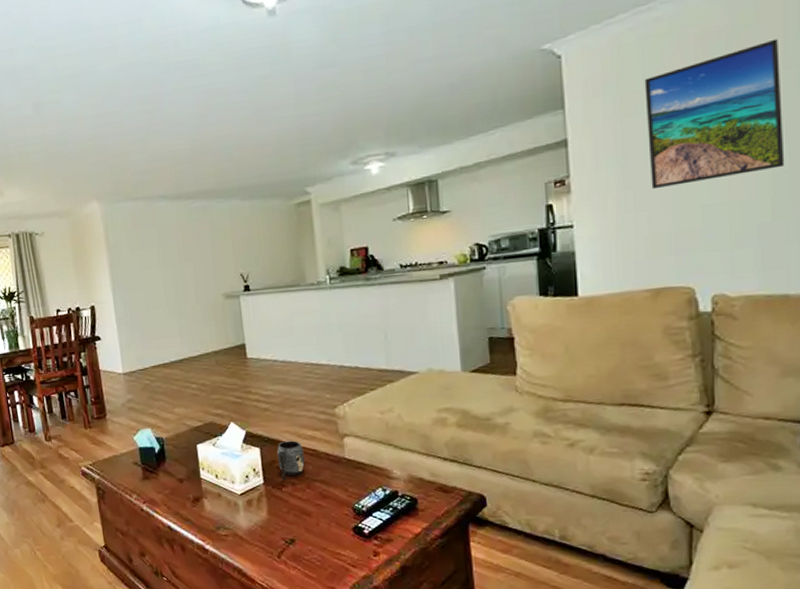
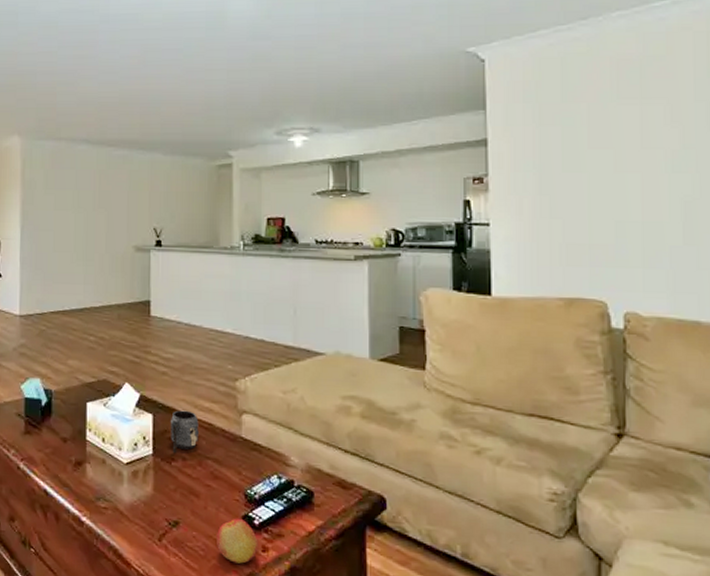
apple: none [331,530,370,569] -> present [217,518,258,564]
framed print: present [644,38,785,190] -> none [563,72,696,199]

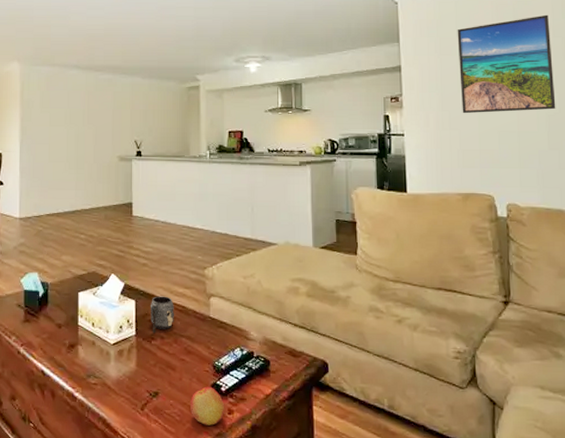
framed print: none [563,72,696,199] -> present [457,14,556,114]

